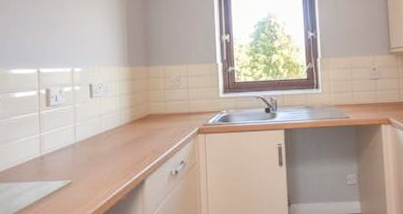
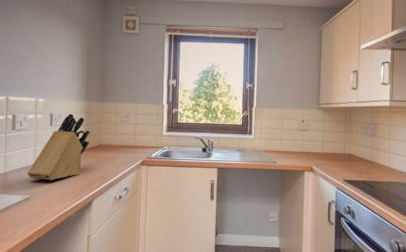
knife block: none [67,82,137,161] -> present [27,114,90,181]

